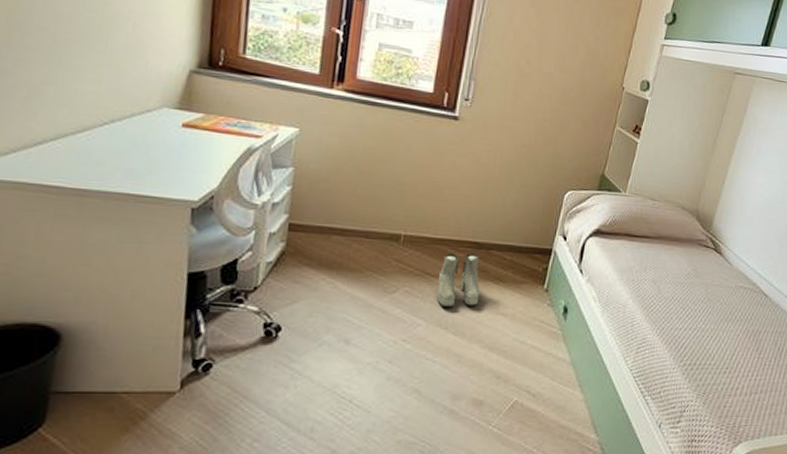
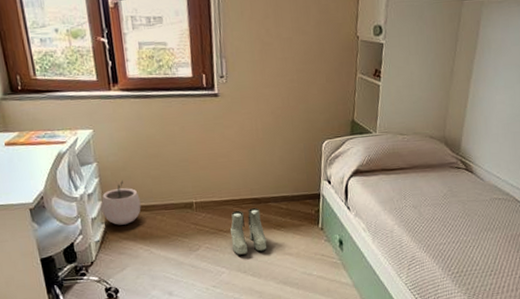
plant pot: none [285,193,338,248] -> present [101,180,141,225]

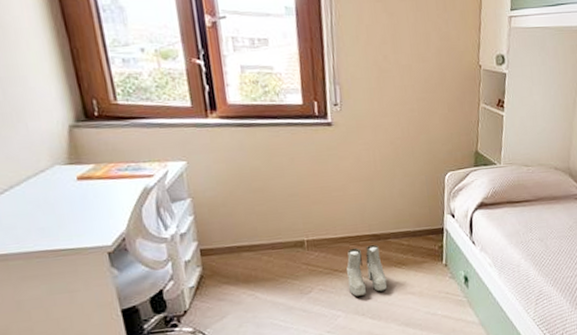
plant pot: present [101,180,141,225] -> none [196,217,244,268]

